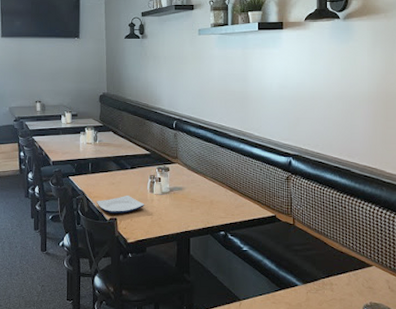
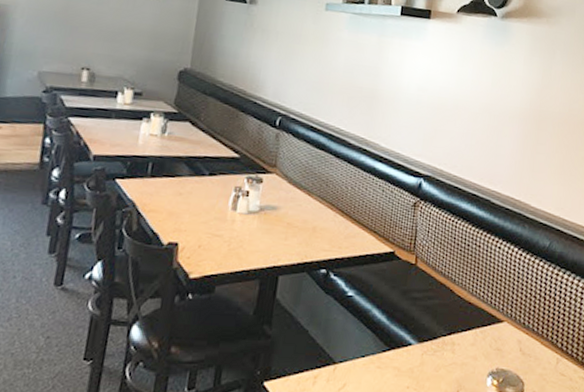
plate: present [96,195,145,213] -> none [151,211,222,237]

